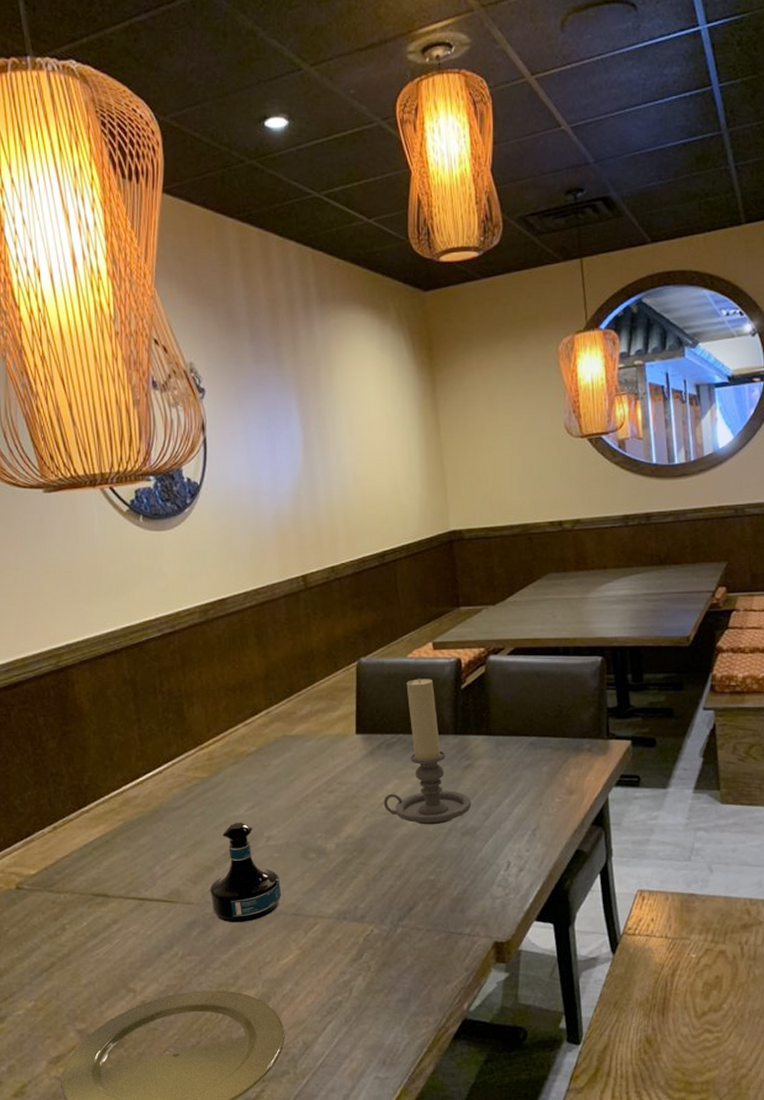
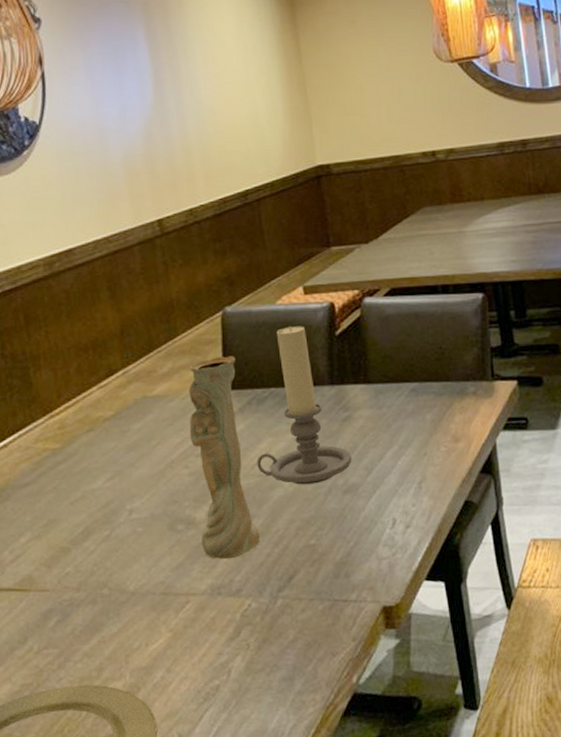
tequila bottle: present [210,822,282,923] -> none [67,495,148,609]
vase: none [323,703,384,888] -> present [189,356,260,560]

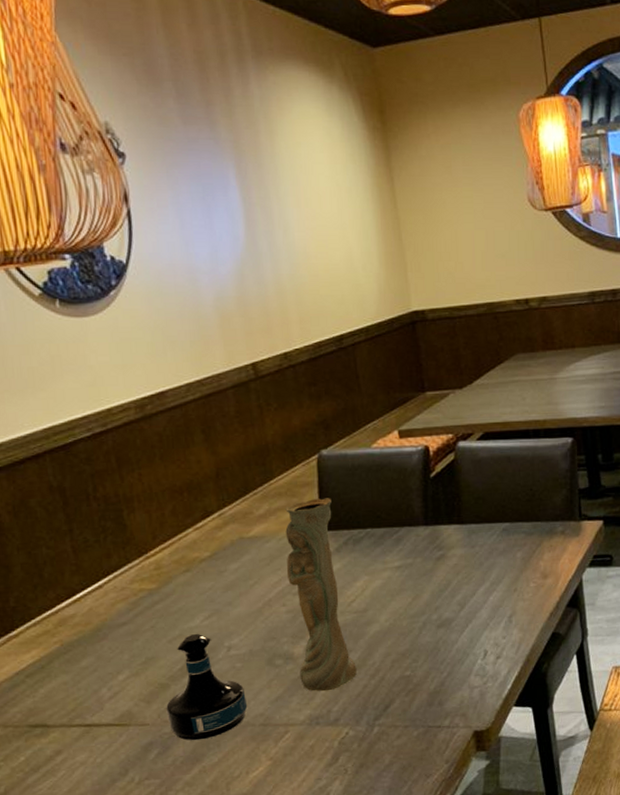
tequila bottle: none [67,495,148,609] -> present [166,633,248,740]
candle holder: present [256,325,352,485] -> none [353,468,446,621]

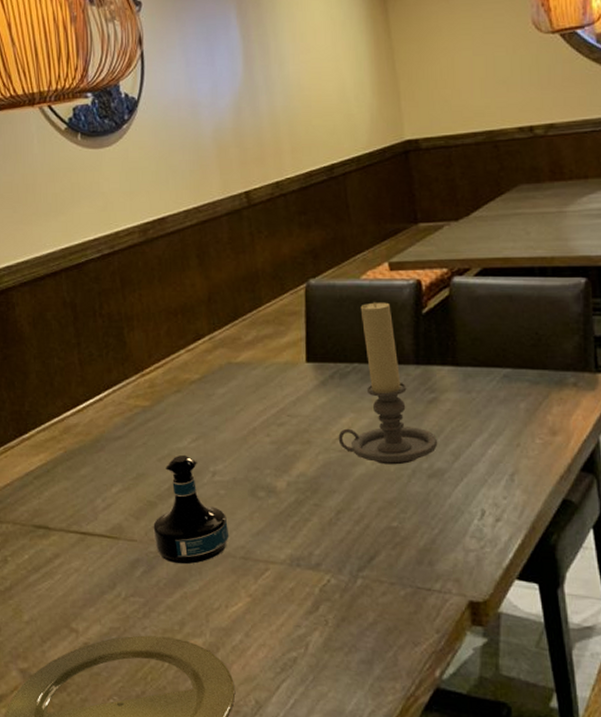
vase: present [285,498,357,692] -> none [271,328,340,532]
candle holder: none [353,468,446,621] -> present [338,301,438,465]

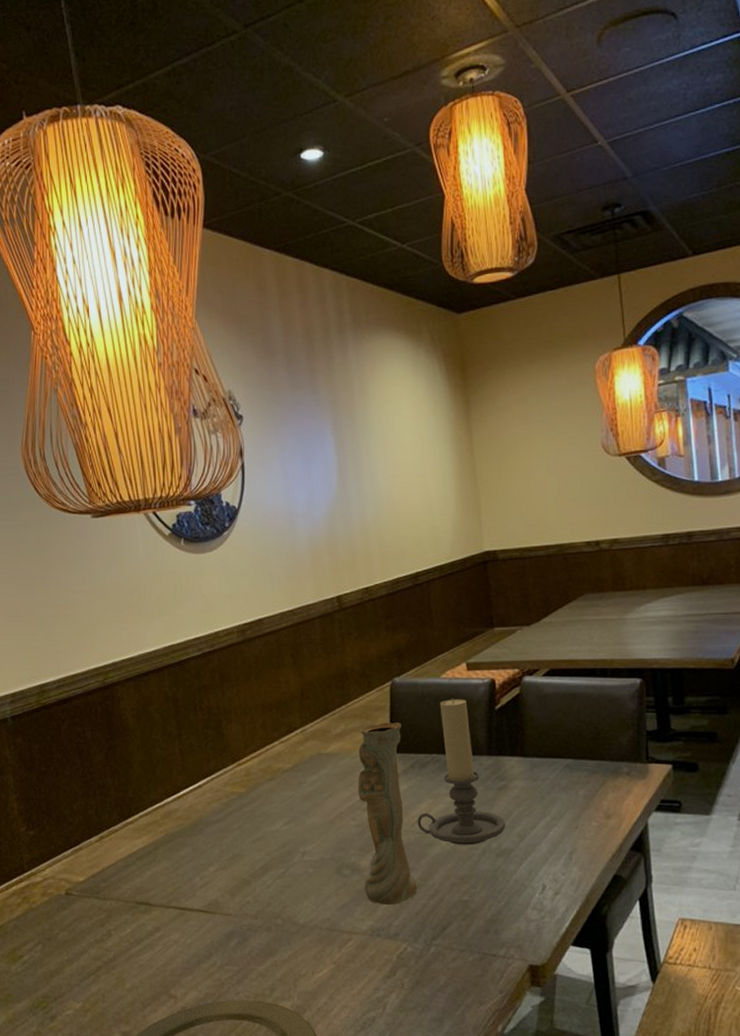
tequila bottle: present [153,454,229,565] -> none [247,837,317,936]
vase: none [271,328,340,532] -> present [357,722,417,906]

